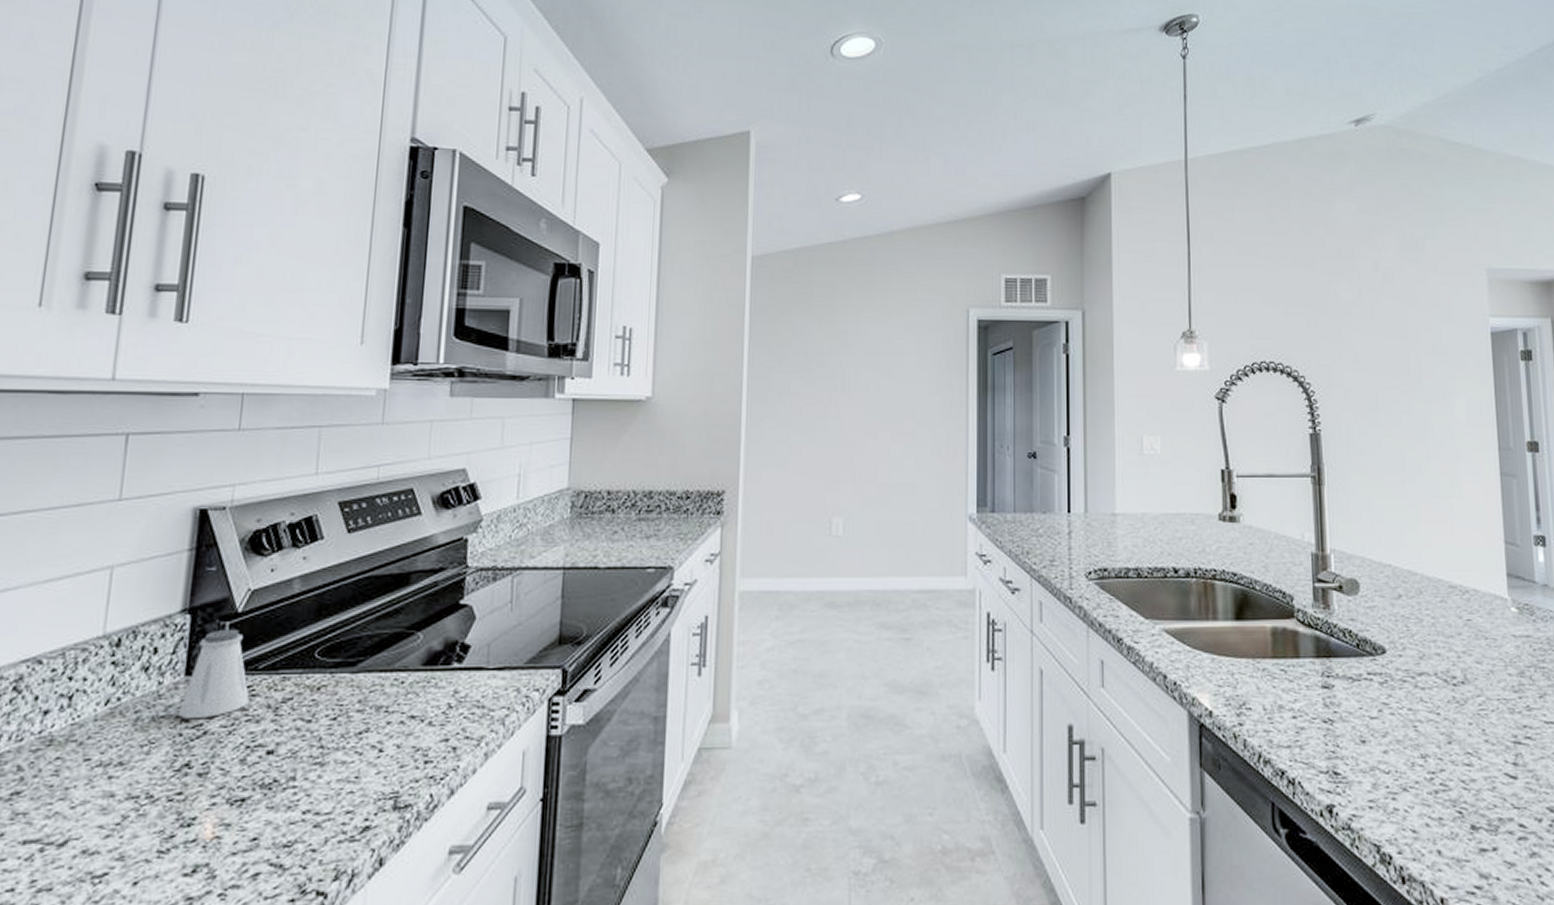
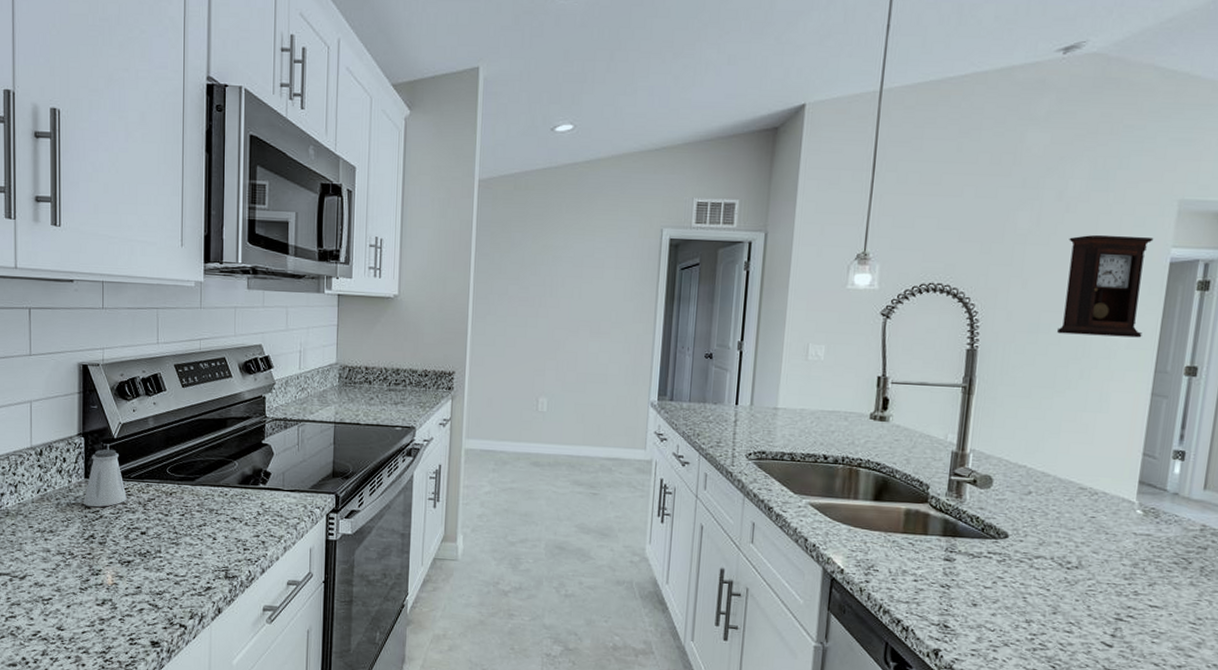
pendulum clock: none [1392,305,1480,413] -> present [1057,234,1154,338]

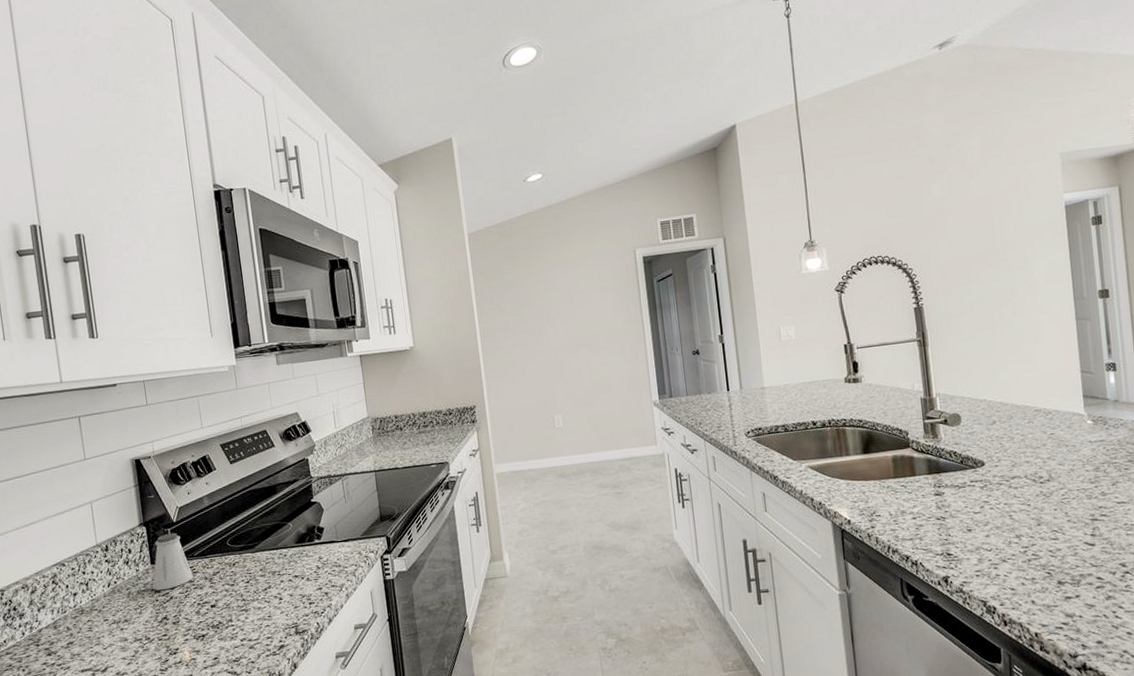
pendulum clock: present [1057,234,1154,338] -> none [978,188,1057,281]

